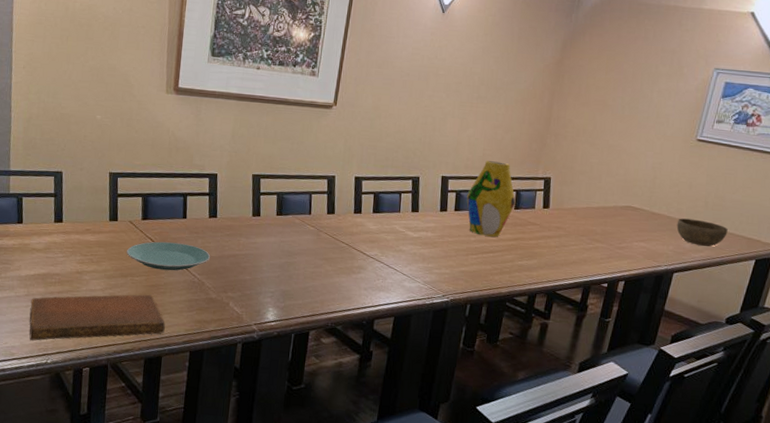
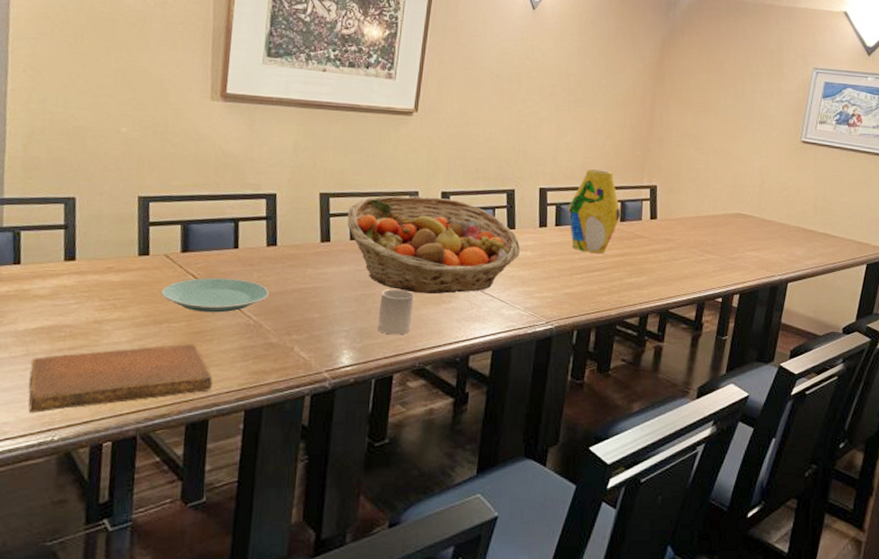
fruit basket: none [274,179,422,266] -> present [347,195,520,295]
cup: none [297,259,329,298] -> present [377,289,414,335]
bowl: present [676,218,728,247] -> none [788,224,838,253]

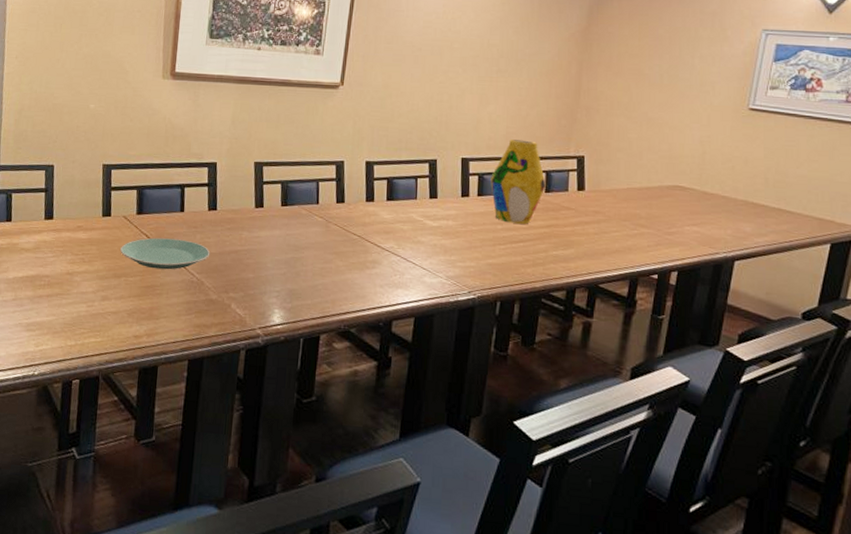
notebook: present [28,343,213,413] -> none [16,296,162,350]
fruit basket: present [347,195,520,295] -> none [279,165,442,260]
cup: present [377,289,414,335] -> none [305,253,340,298]

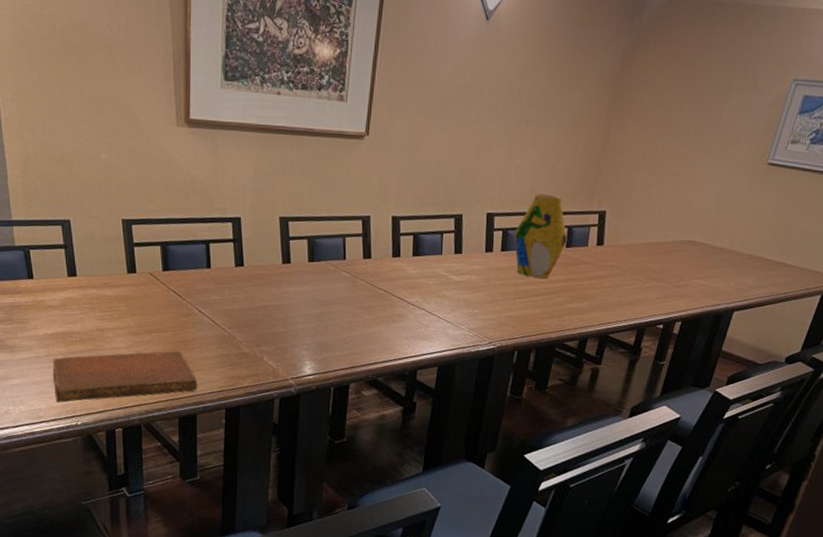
notebook: none [16,296,162,350] -> present [52,350,197,403]
plate: present [119,237,211,270] -> none [148,294,240,325]

